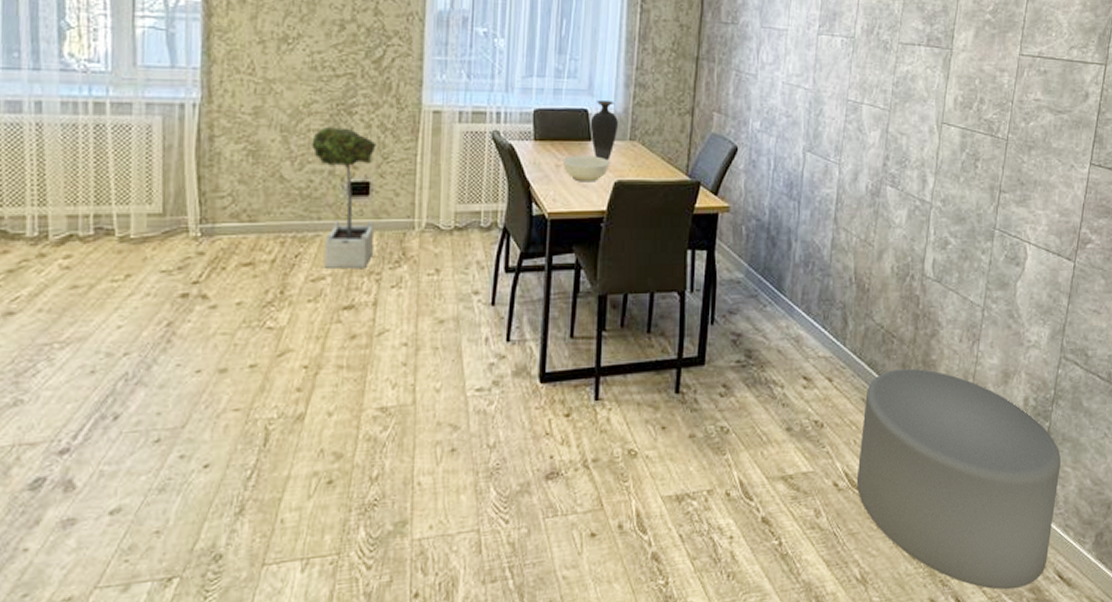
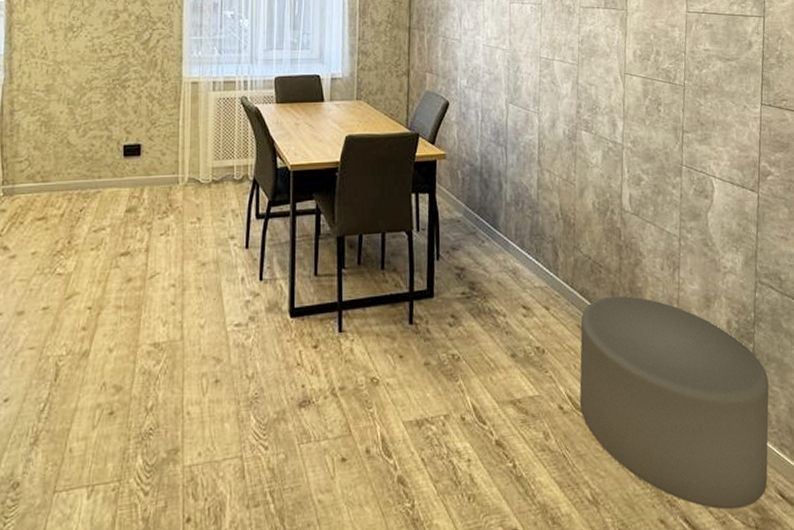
potted tree: present [312,127,377,268] -> none [93,99,146,220]
bowl: present [562,155,610,182] -> none [300,114,341,138]
vase: present [590,101,618,161] -> none [322,67,346,118]

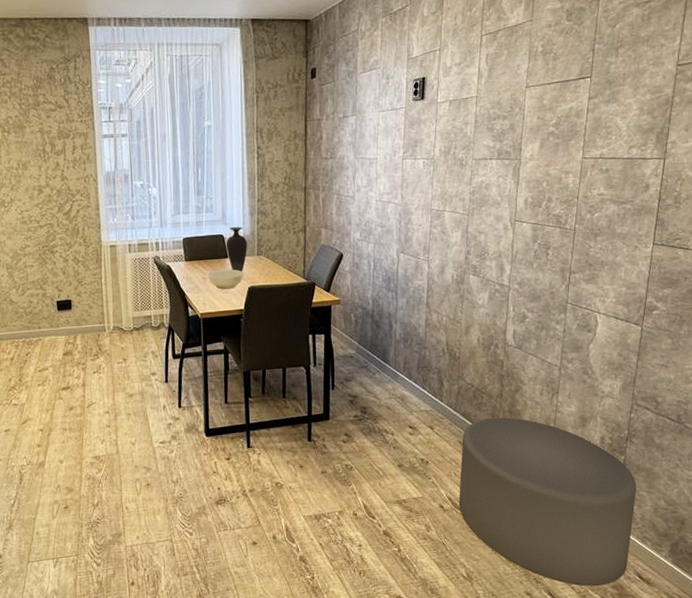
bowl: none [300,114,341,138] -> present [207,269,244,290]
vase: none [322,67,346,118] -> present [226,227,247,272]

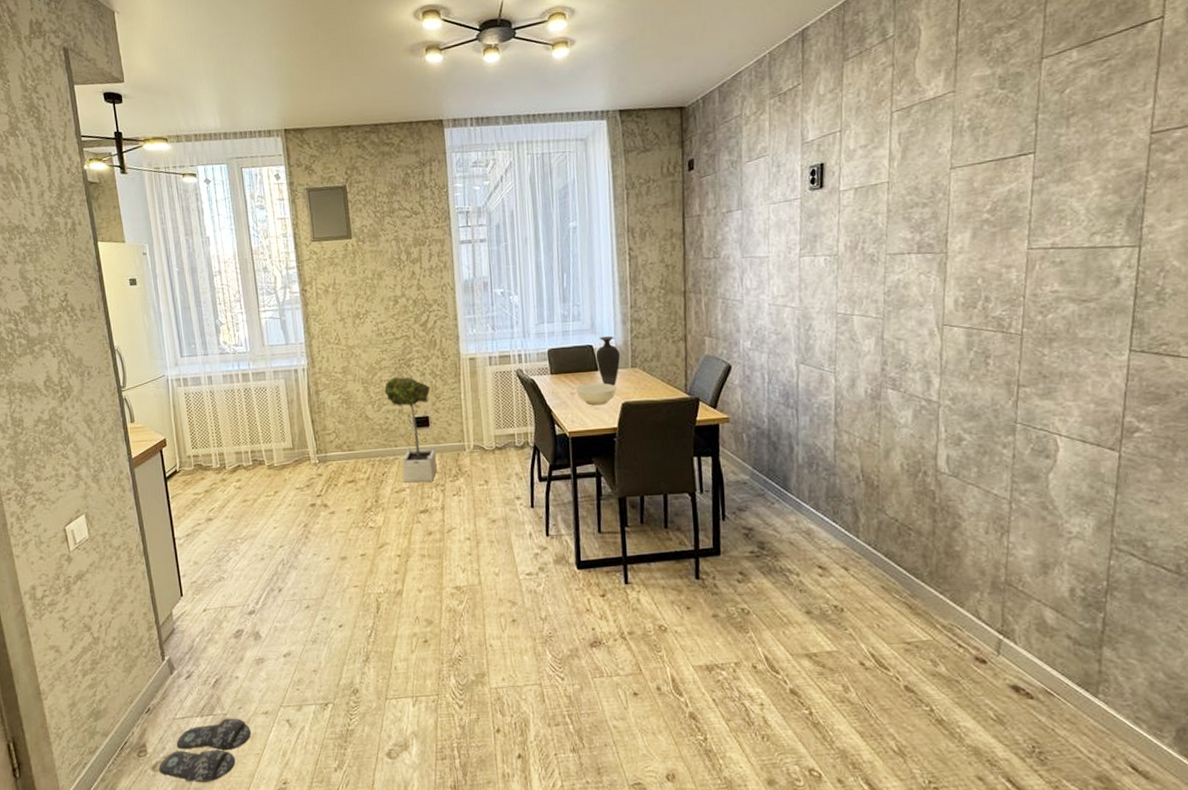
potted tree: none [28,263,79,362] -> present [384,377,438,483]
pouf: present [458,417,636,587] -> none [883,559,1123,776]

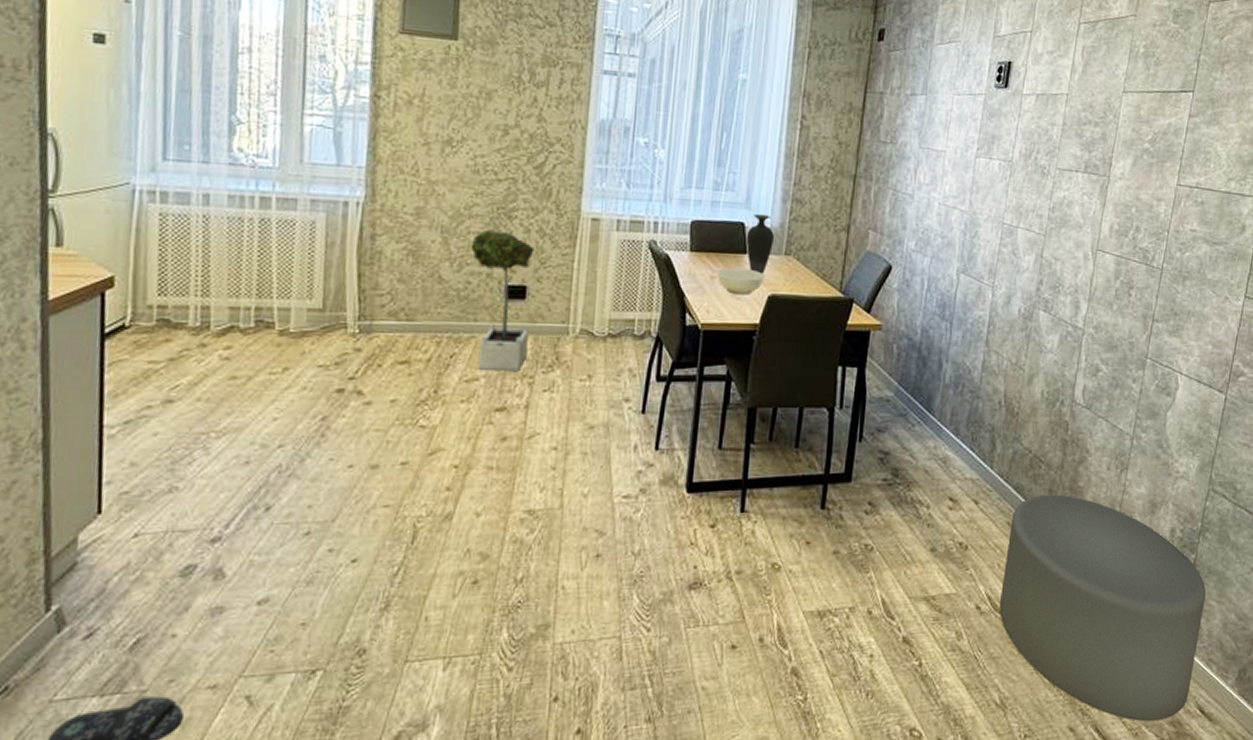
pouf: none [883,559,1123,776] -> present [999,494,1206,722]

